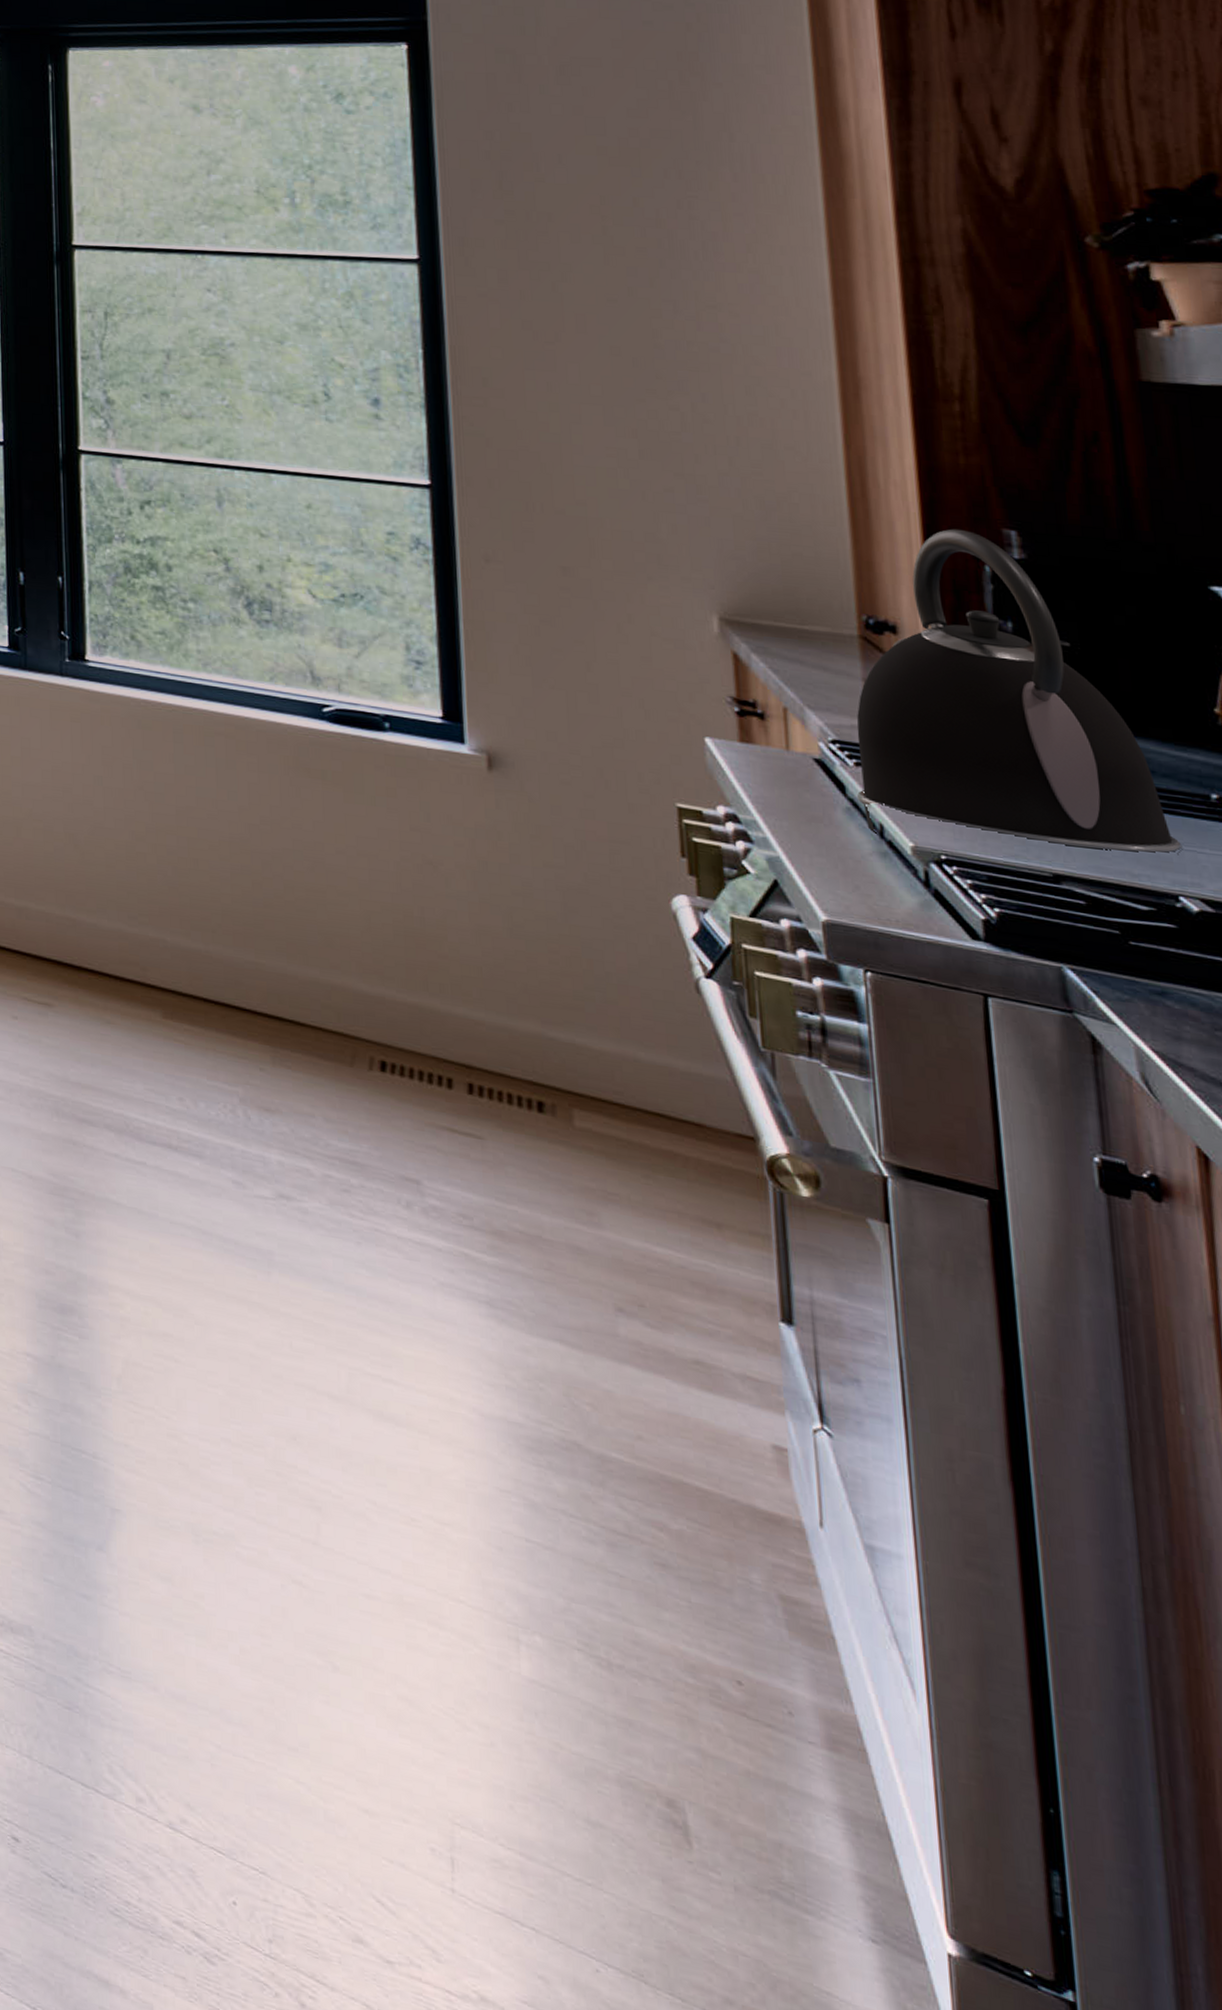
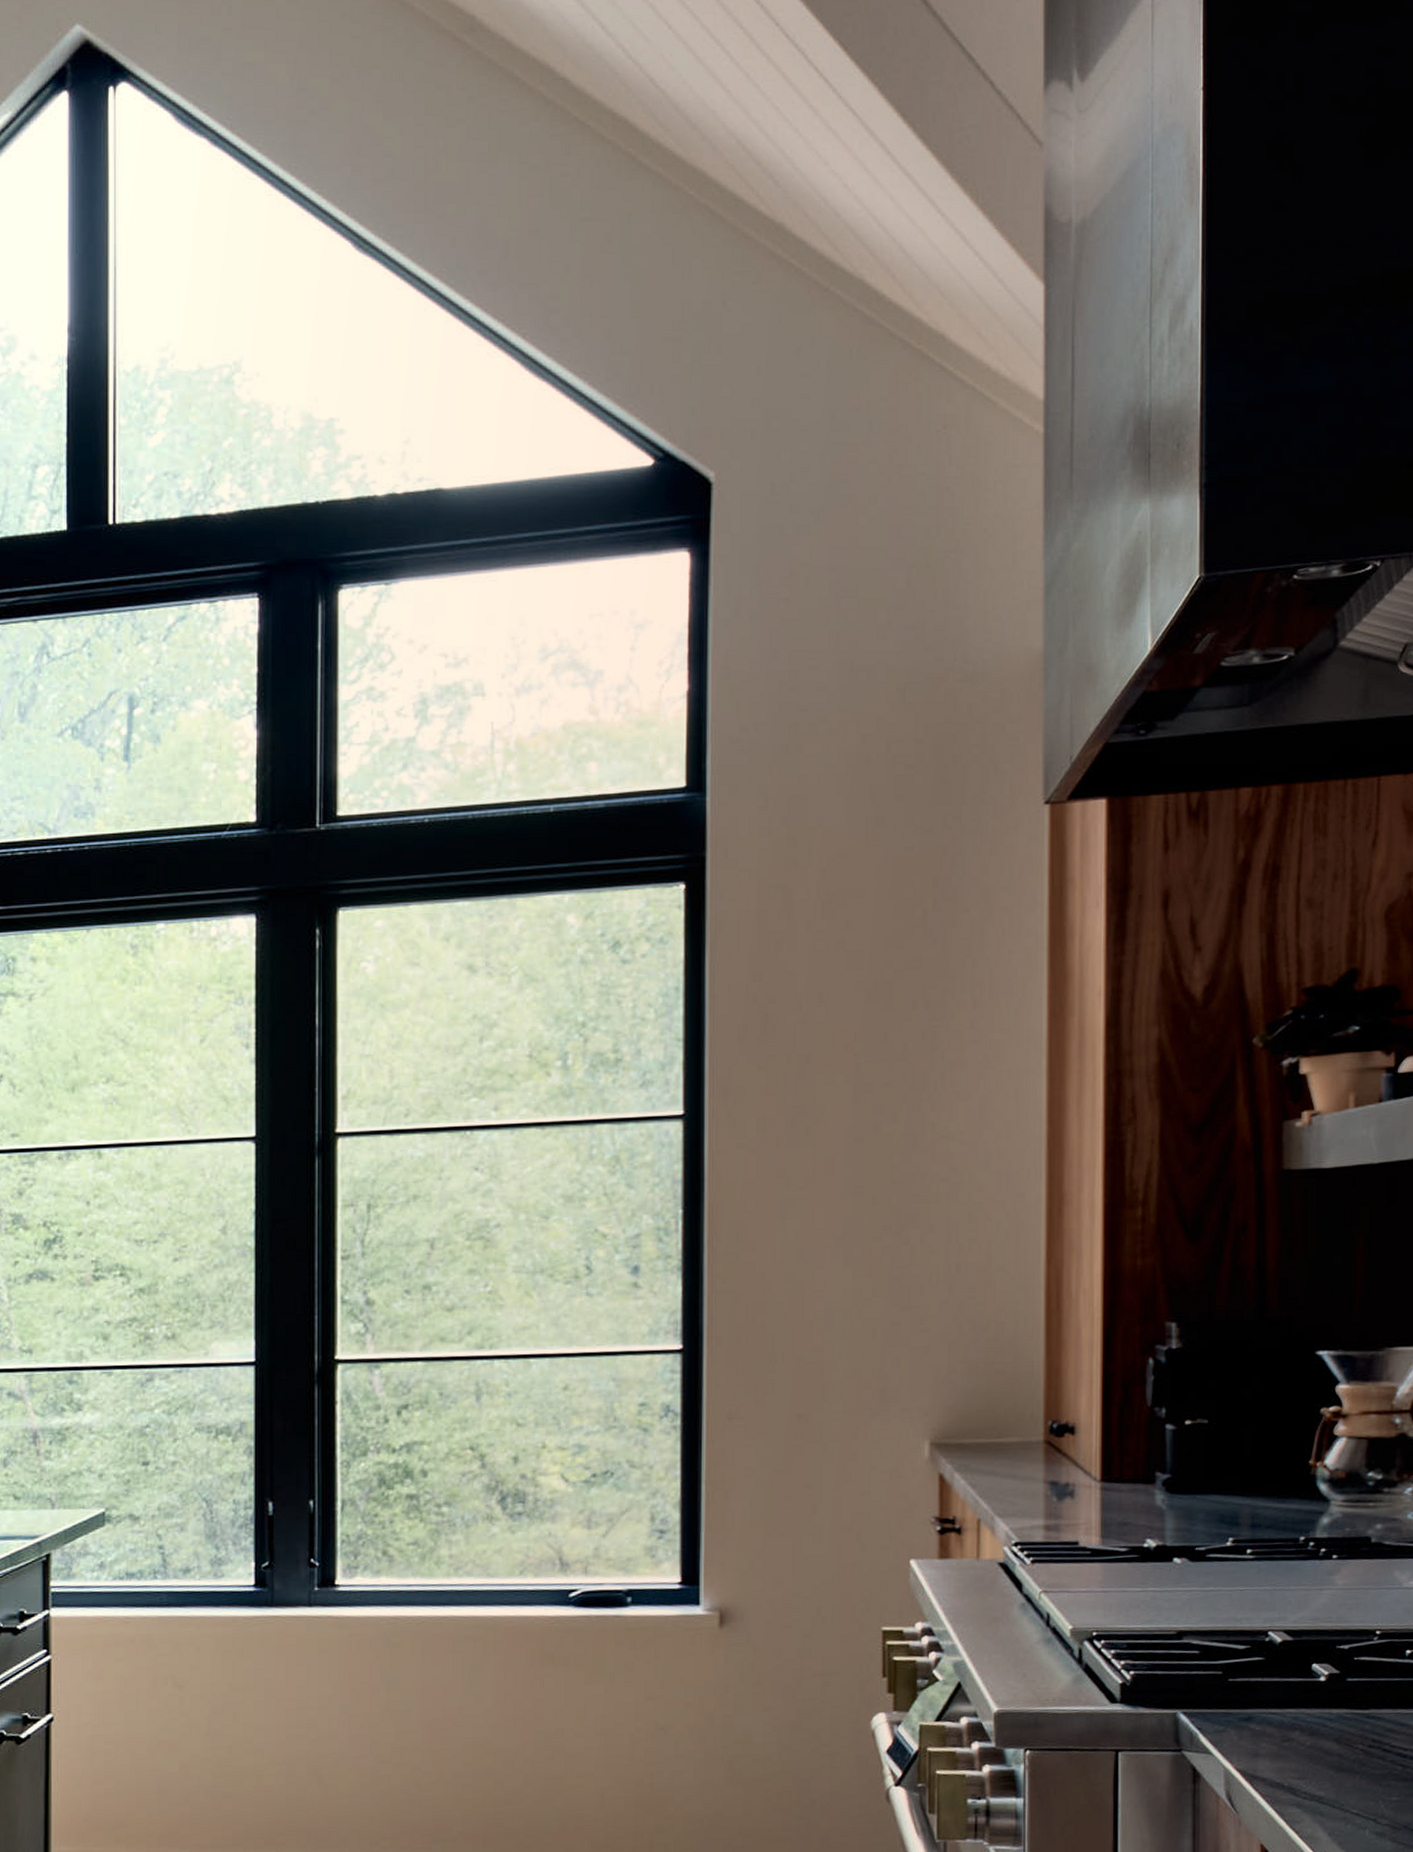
kettle: present [856,528,1183,853] -> none [1030,1327,1275,1623]

